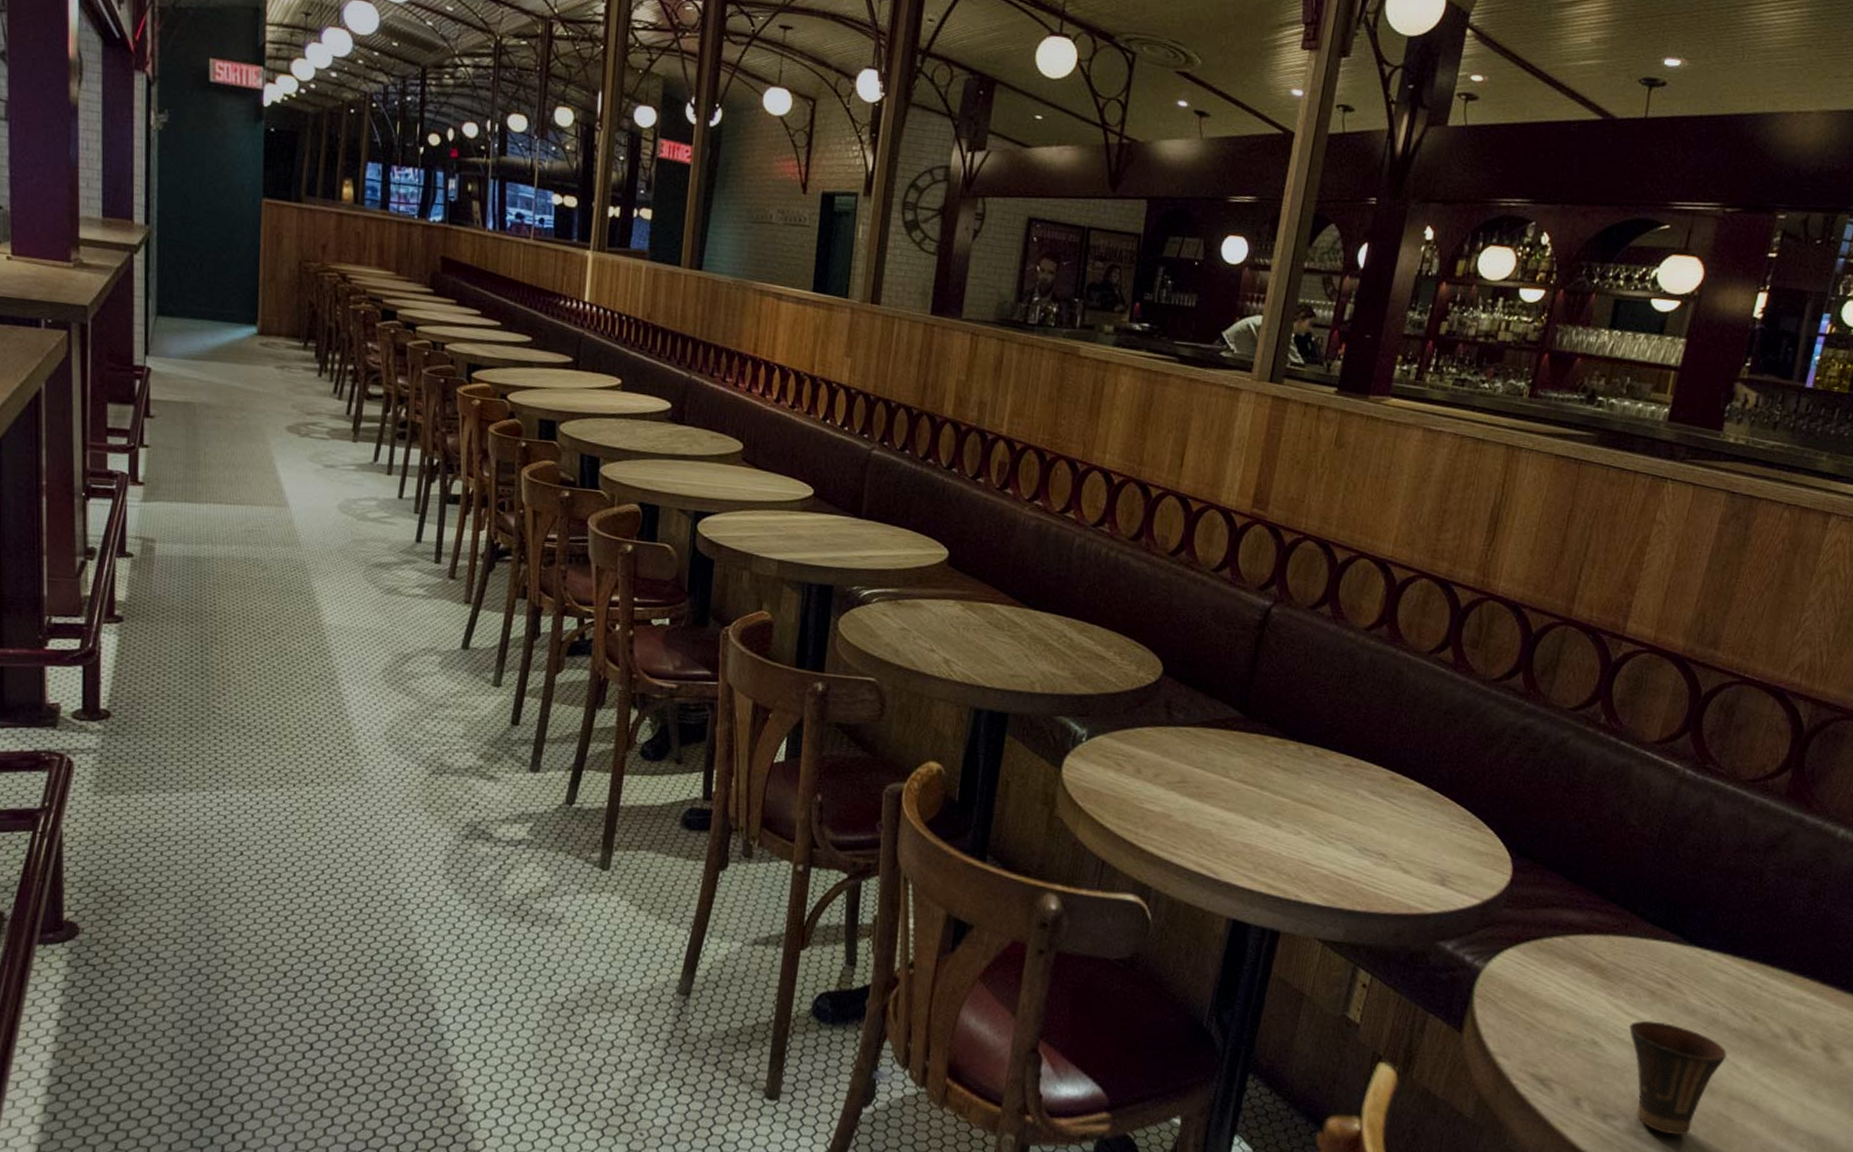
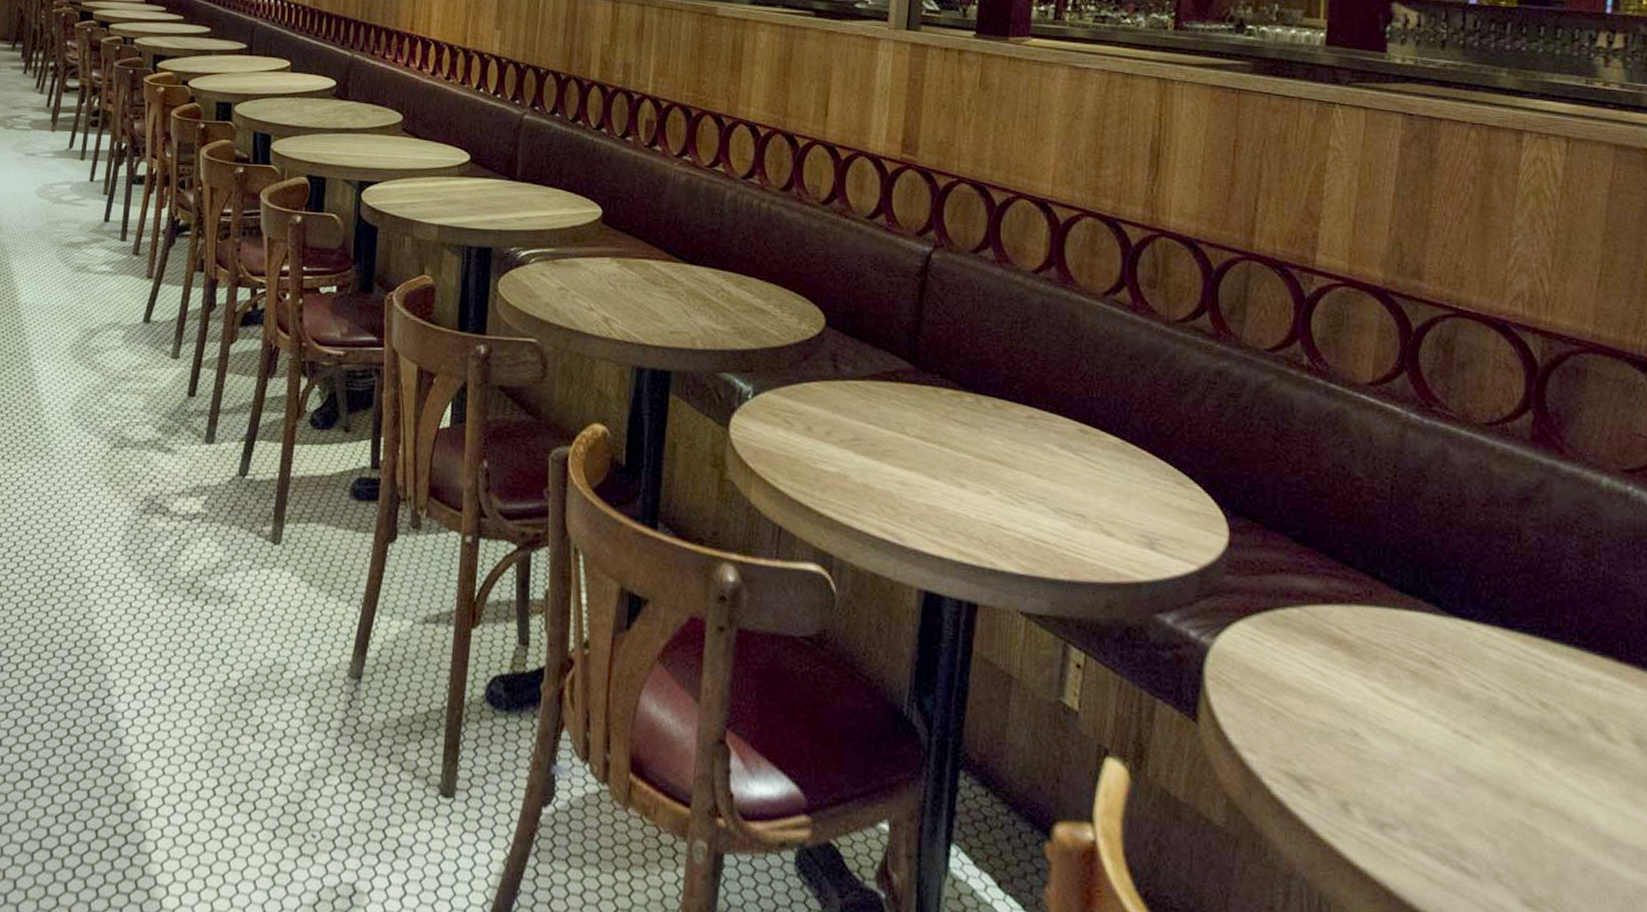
cup: present [1629,1020,1727,1136] -> none [1394,707,1517,851]

